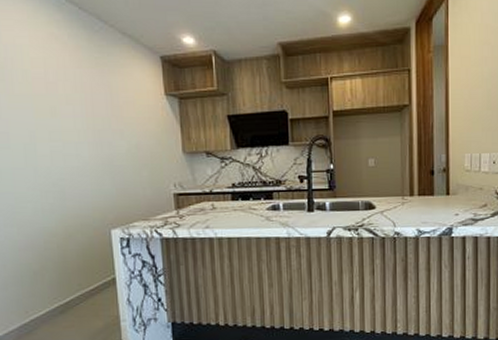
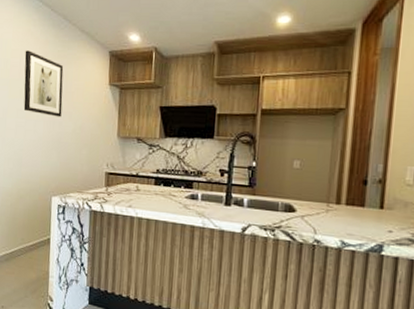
wall art: none [50,58,111,137] -> present [23,50,64,117]

